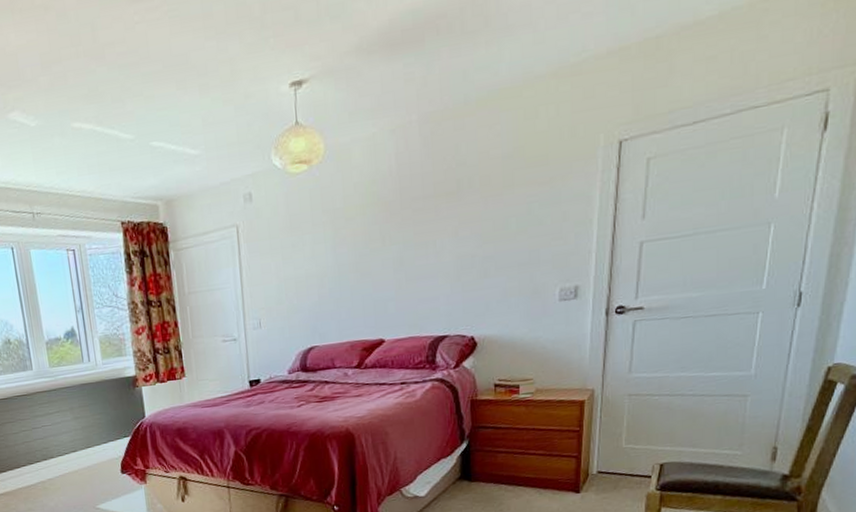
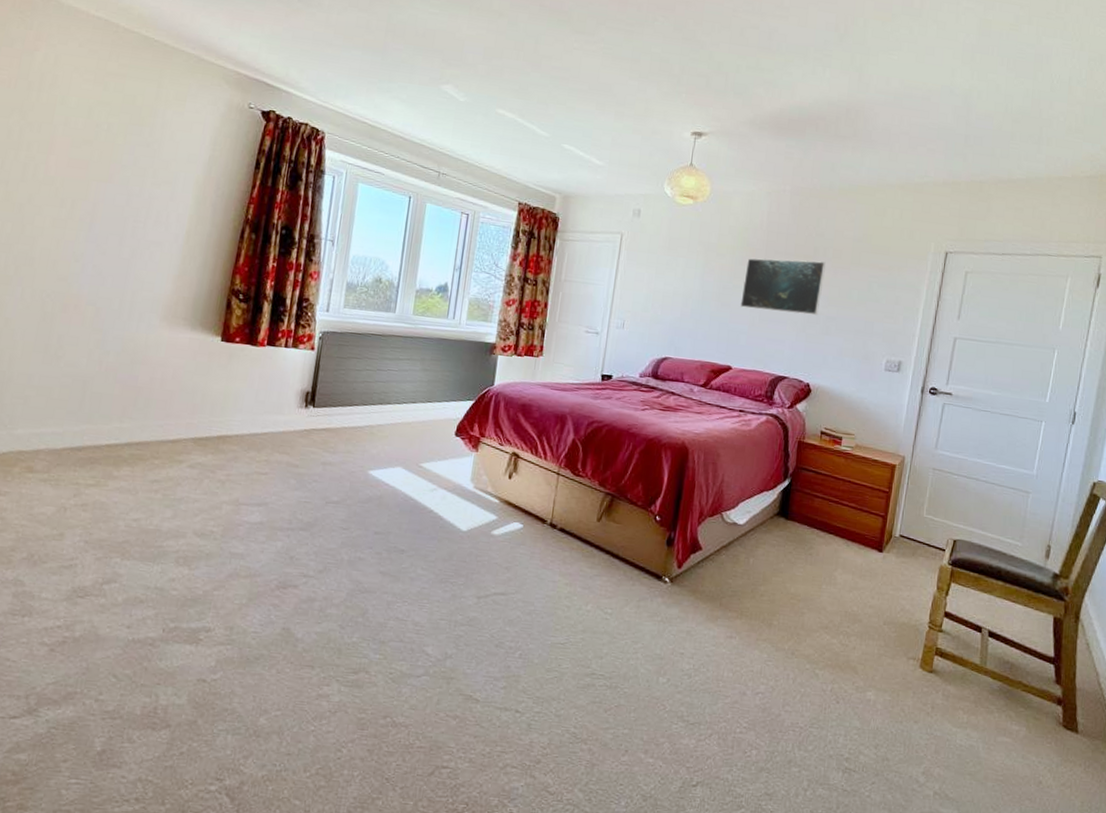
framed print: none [381,194,474,272] -> present [740,258,826,316]

